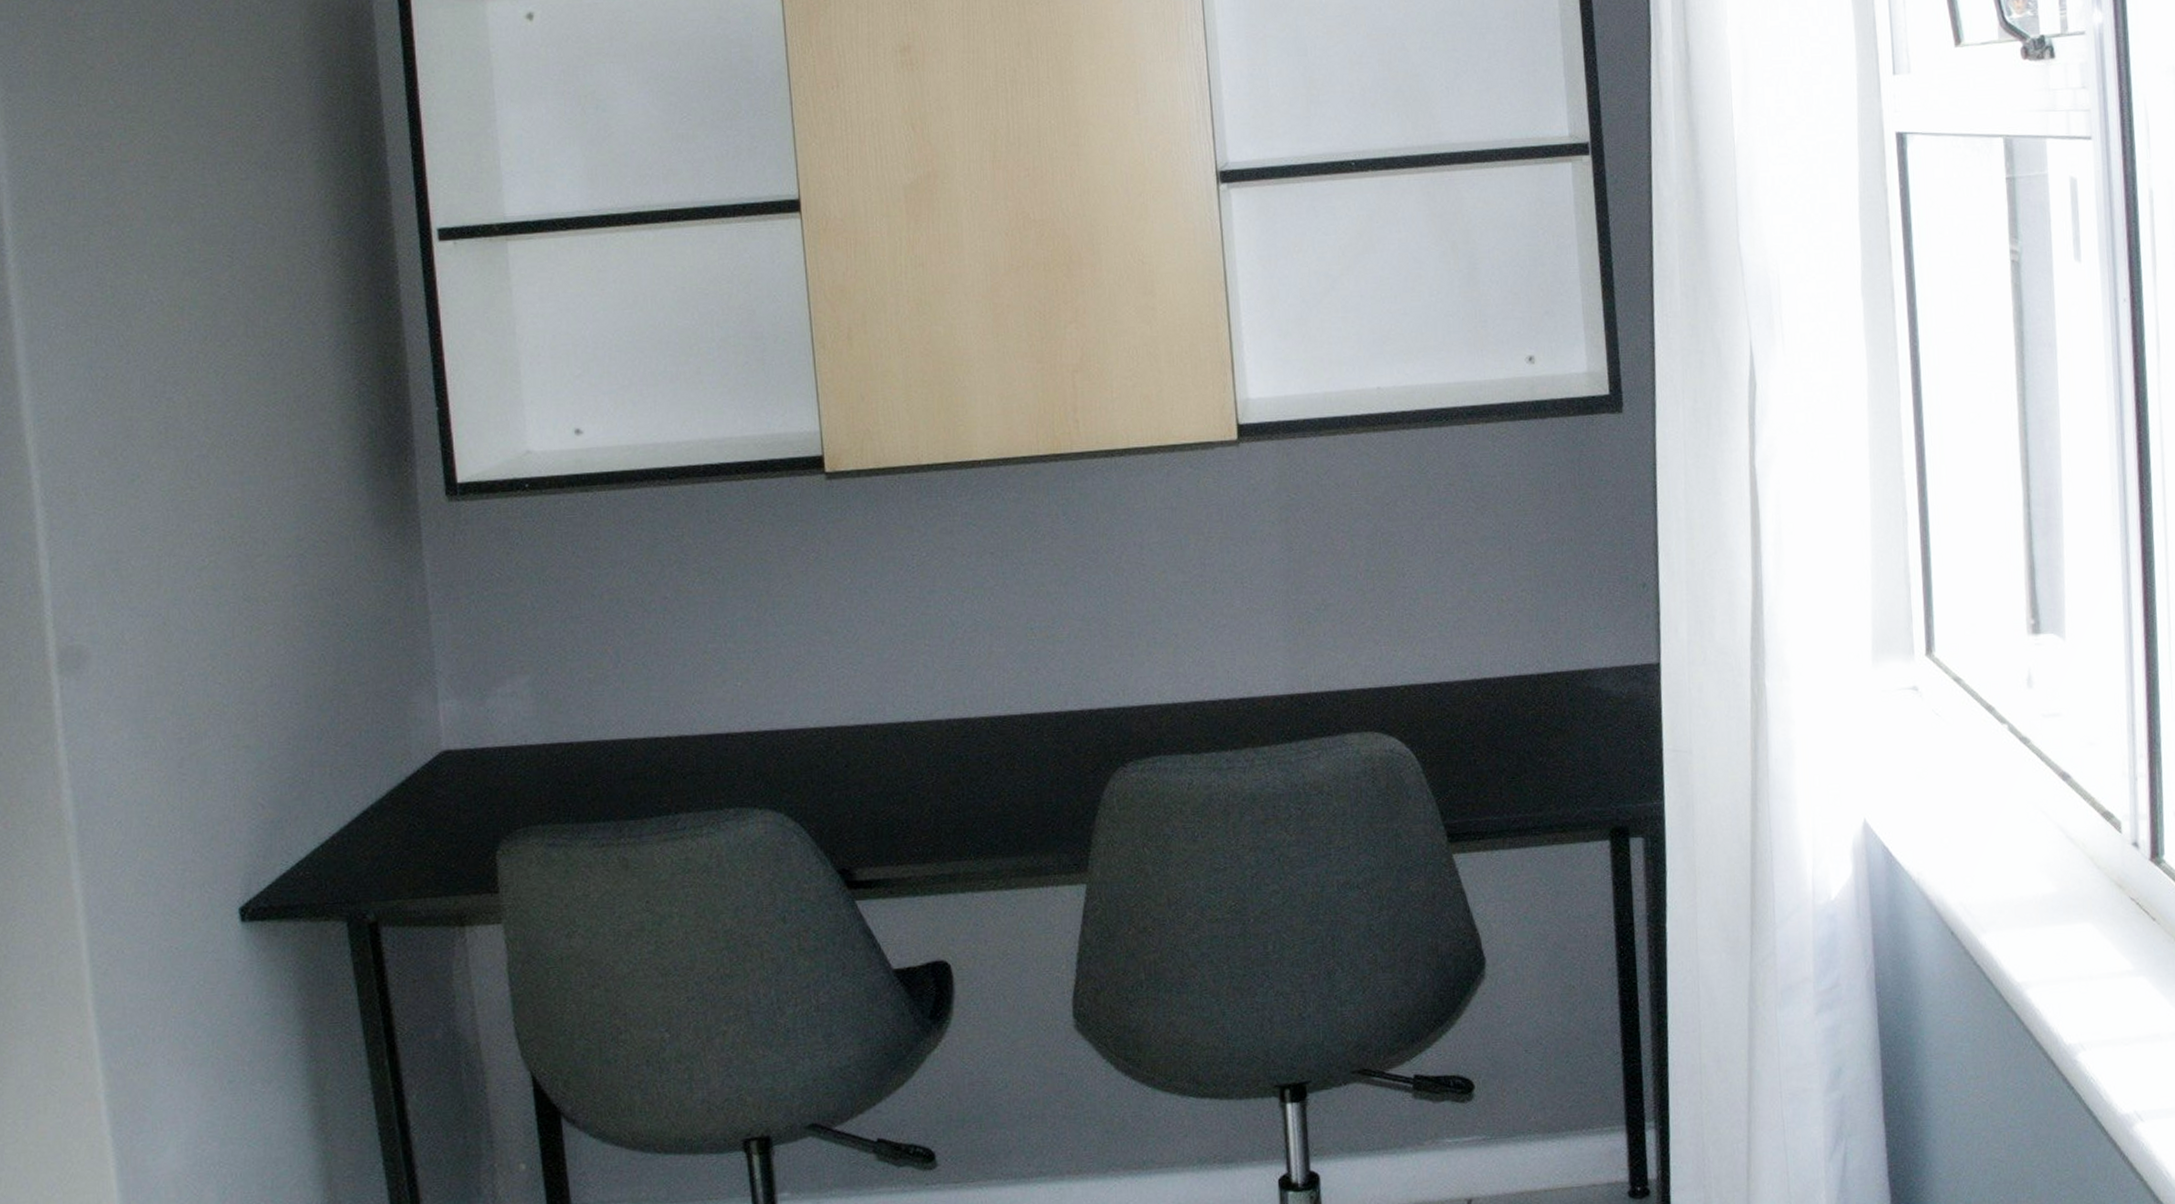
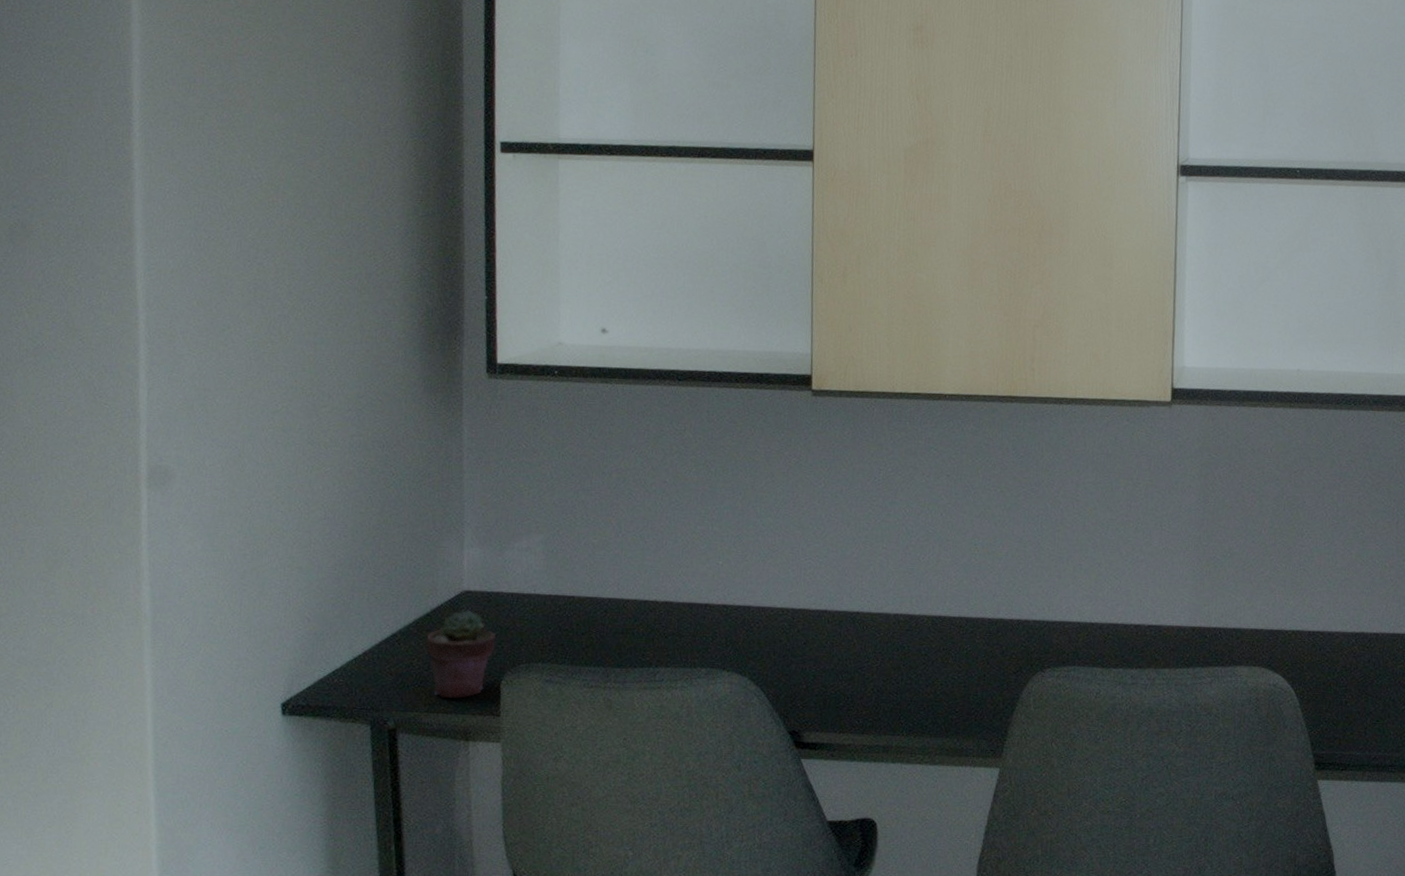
potted succulent: none [404,772,486,879] -> present [426,610,496,698]

